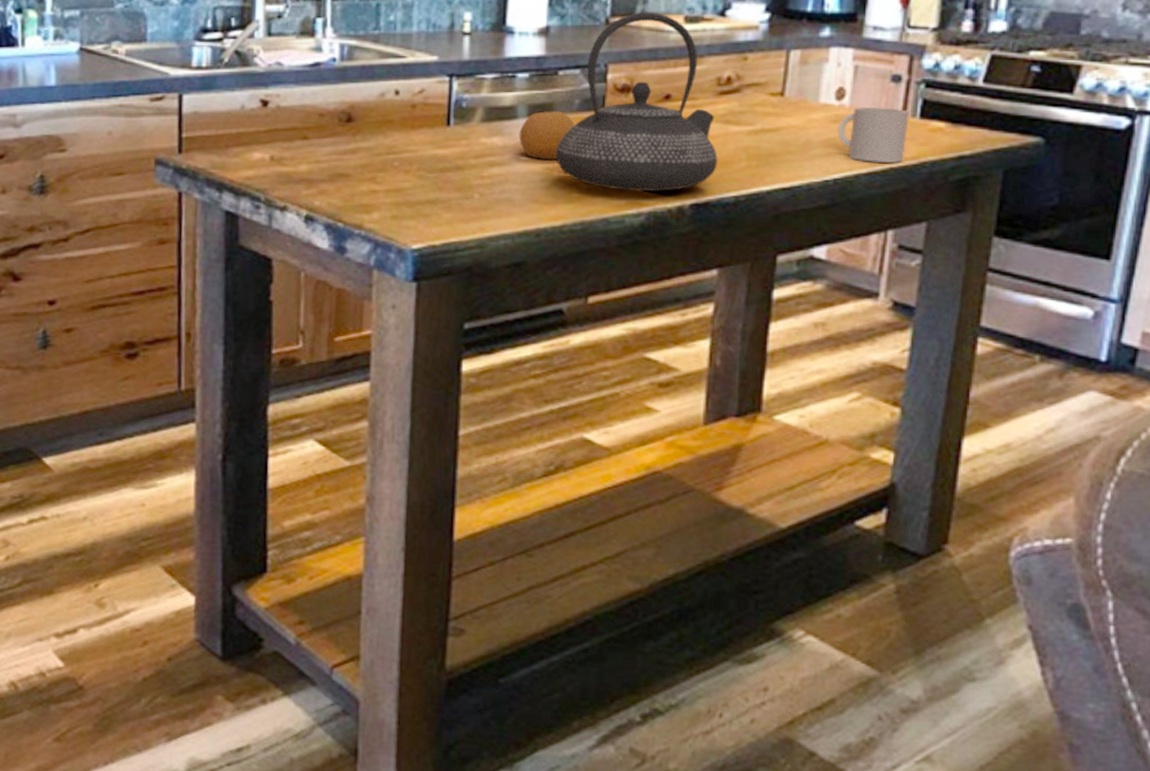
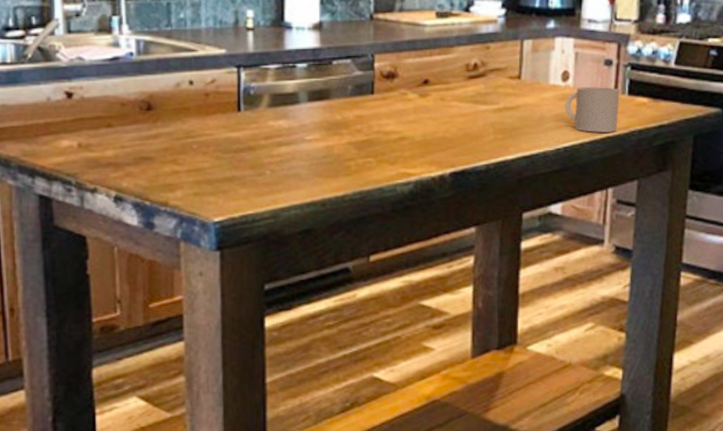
fruit: present [519,111,575,161] -> none [301,96,349,139]
teapot: present [556,12,718,191] -> none [334,9,470,163]

